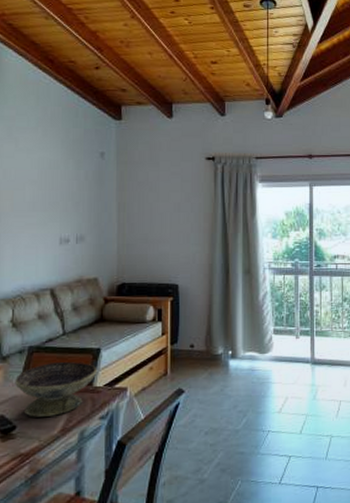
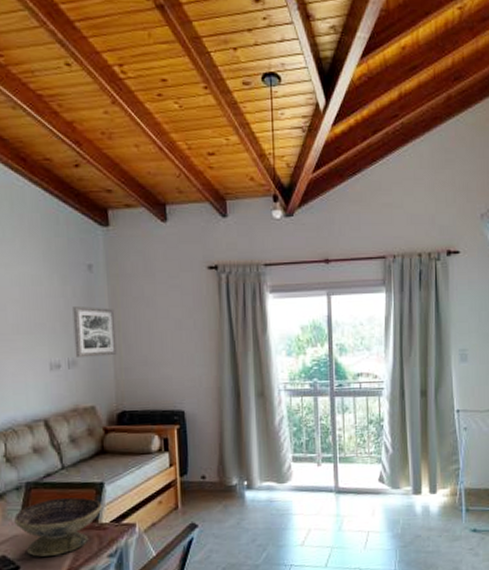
wall art: none [83,187,121,233] -> present [72,305,117,357]

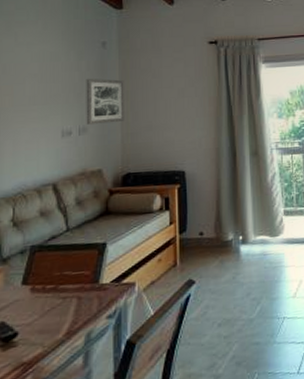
decorative bowl: present [14,497,102,557] -> none [16,259,104,322]

